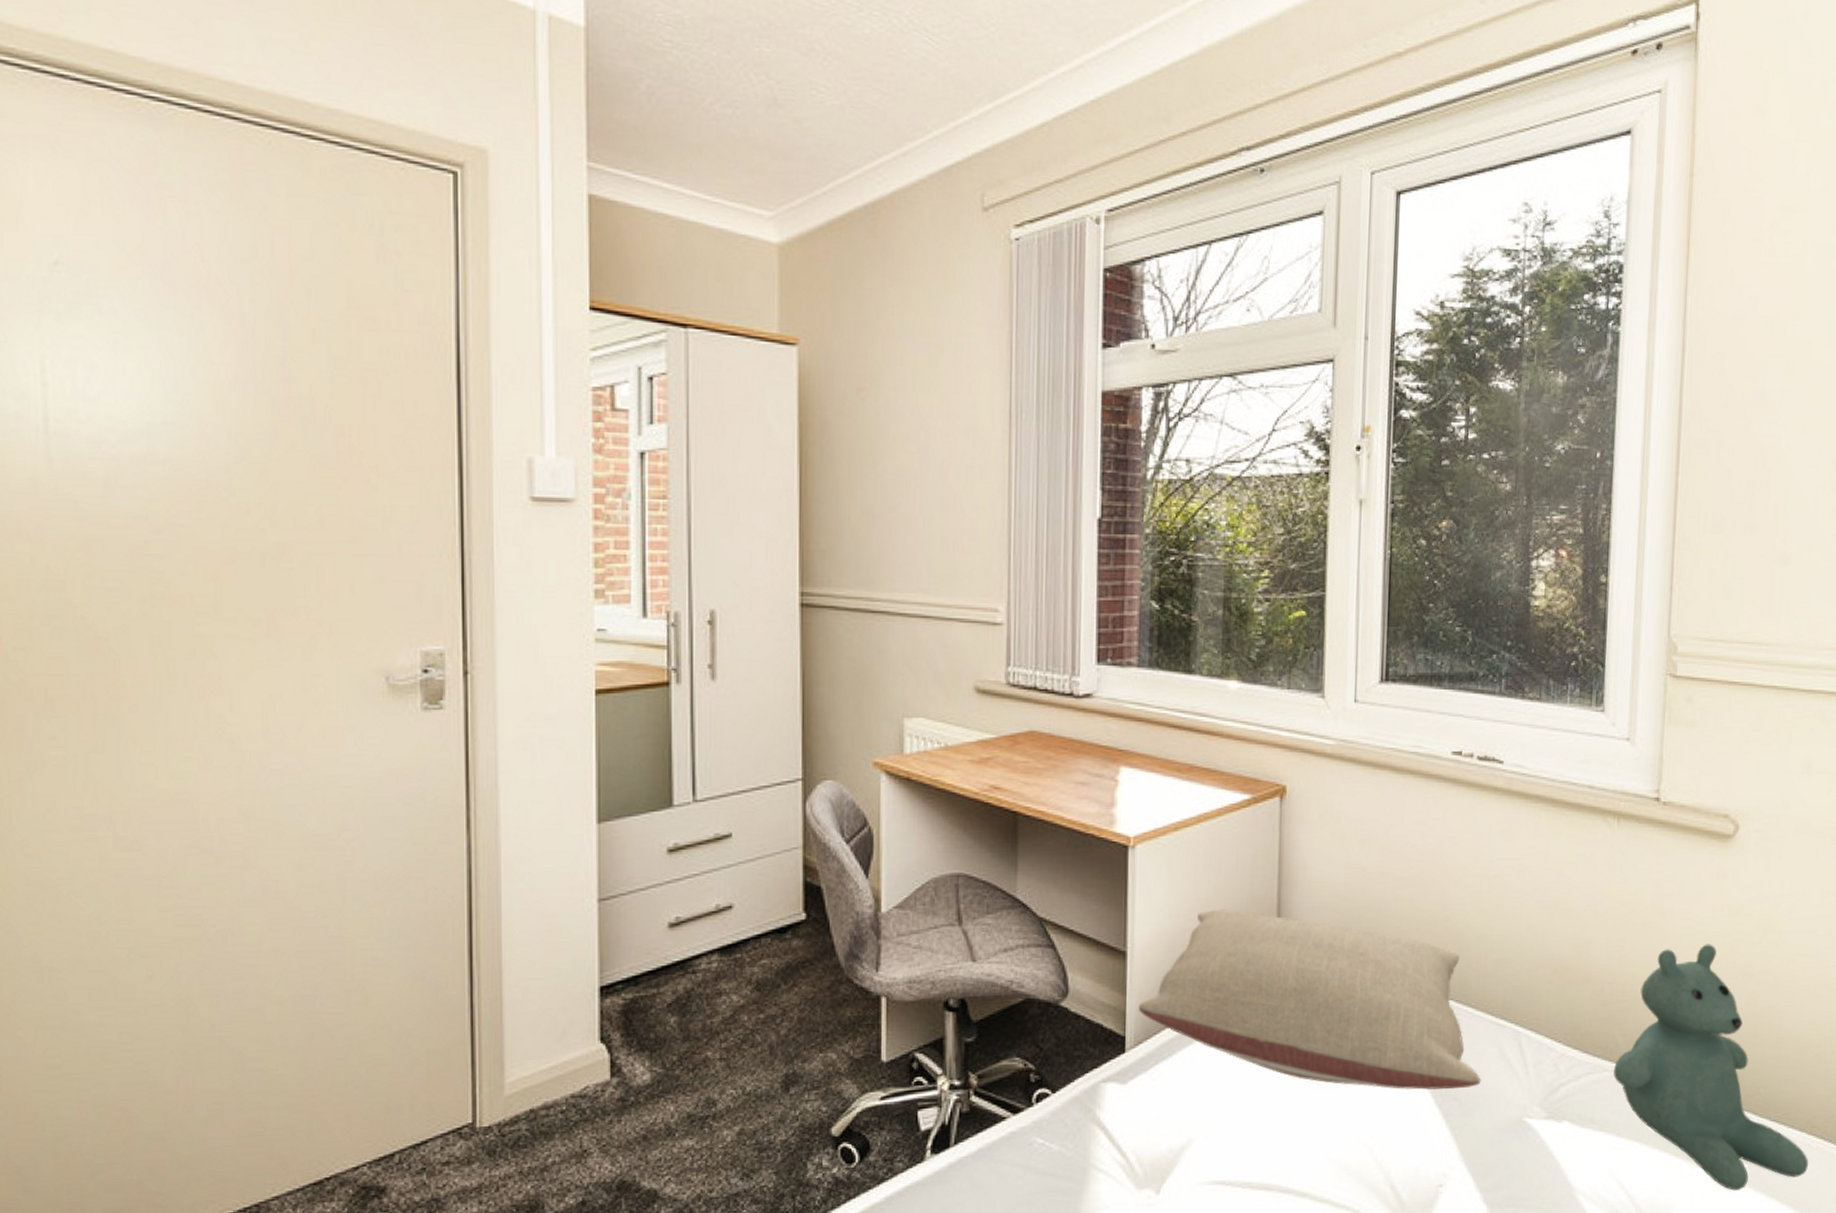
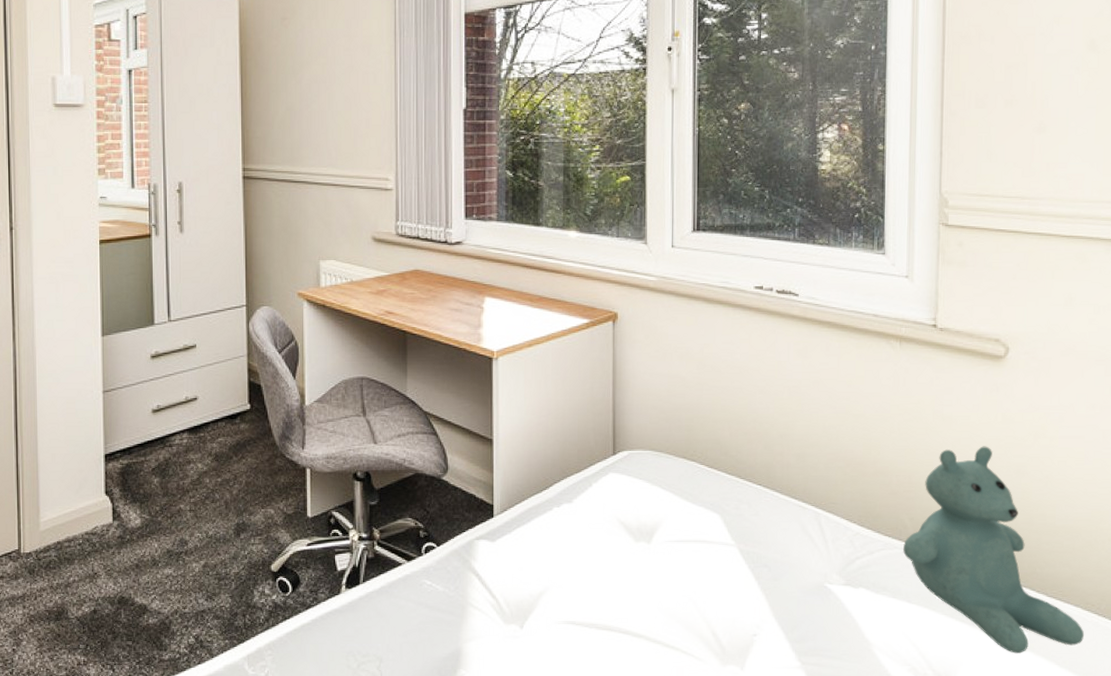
pillow: present [1139,909,1481,1090] -> none [504,408,787,558]

